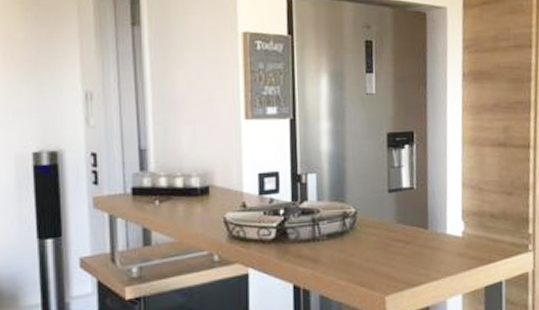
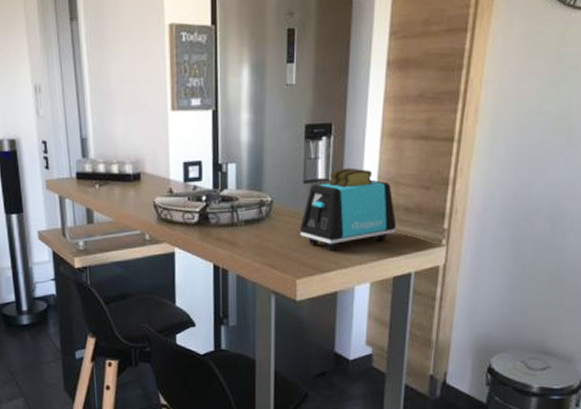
toaster: none [386,175,484,262] -> present [300,168,397,250]

